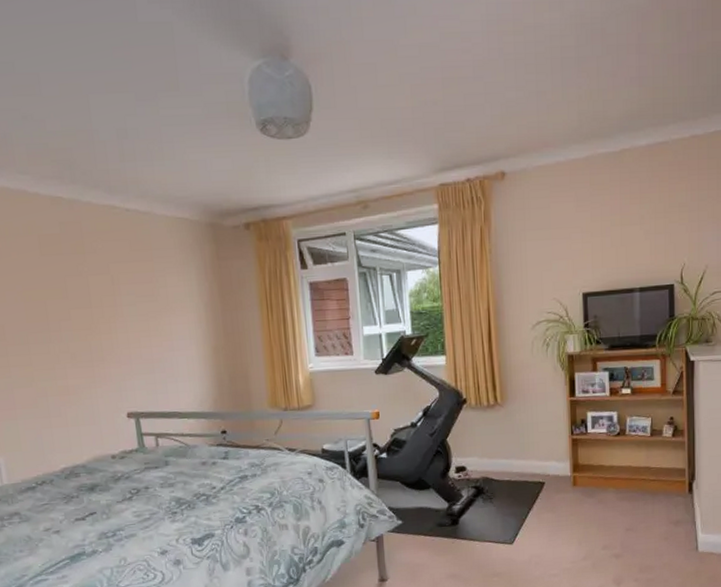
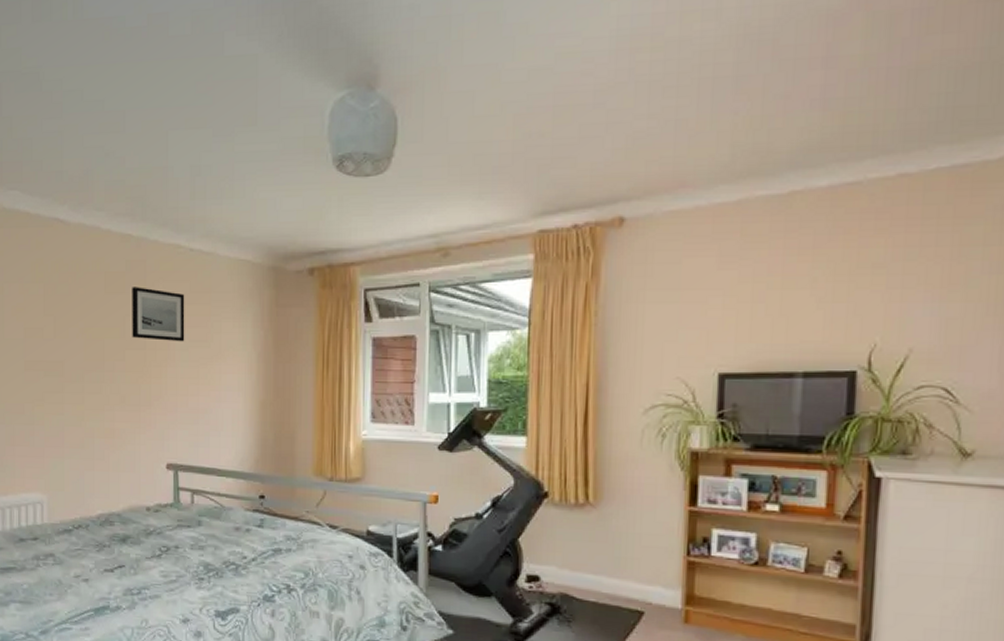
wall art: none [69,247,131,298] -> present [132,287,185,342]

